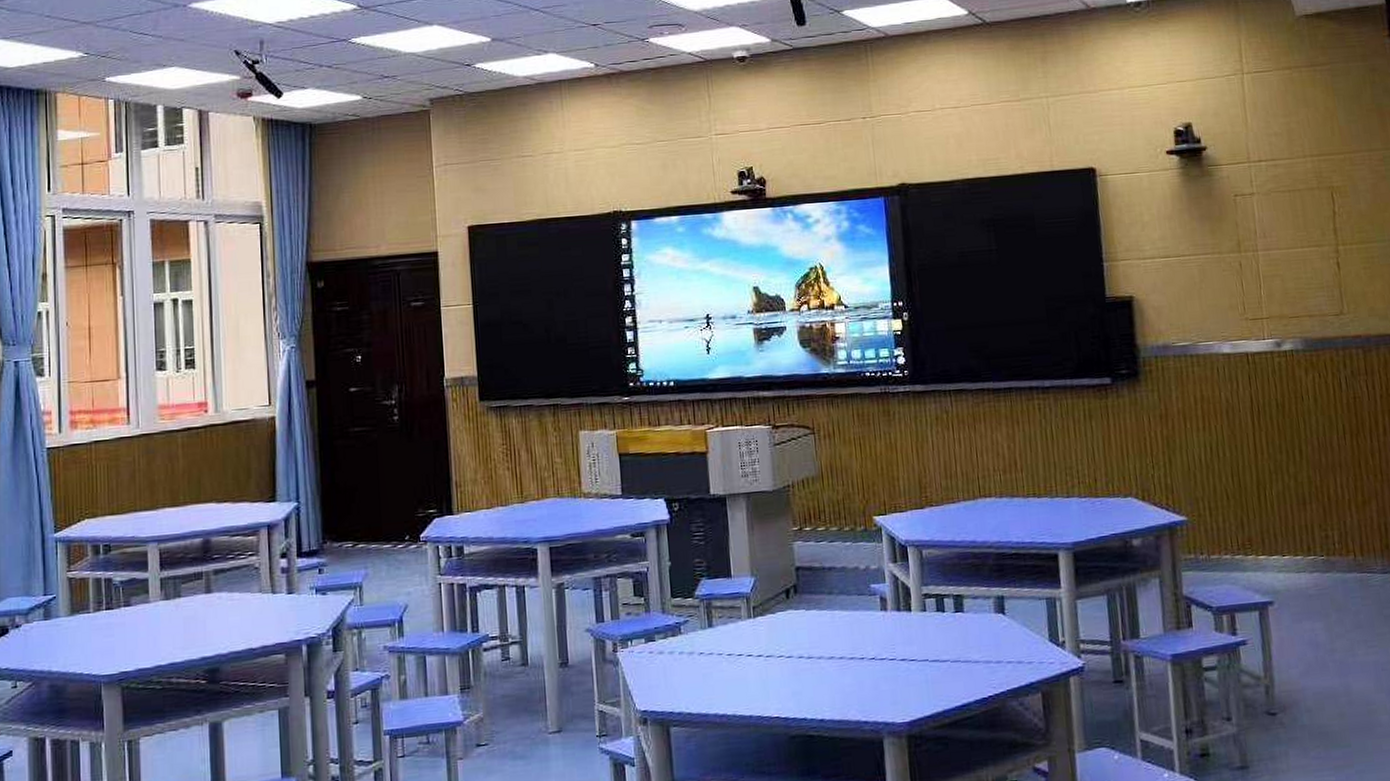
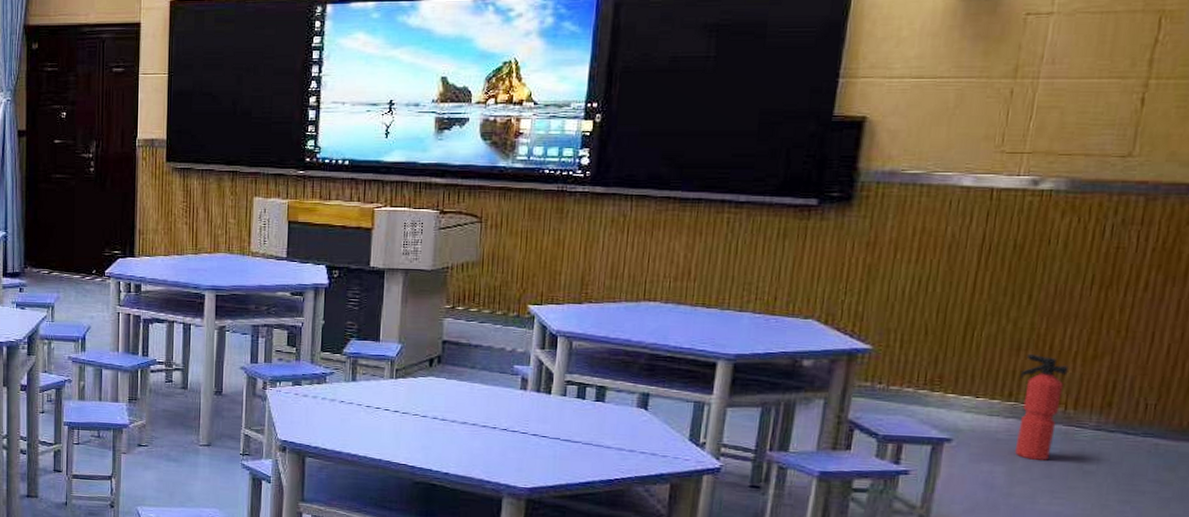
fire extinguisher: none [1311,506,1355,612] -> present [1014,353,1069,460]

